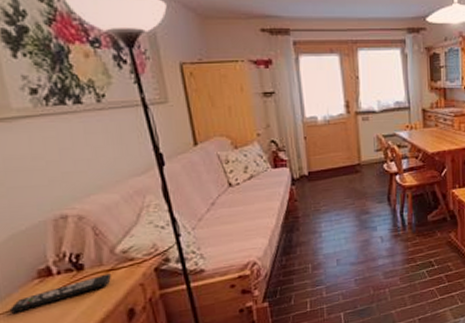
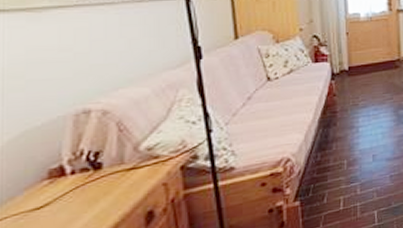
remote control: present [9,274,111,314] -> none [9,173,131,220]

